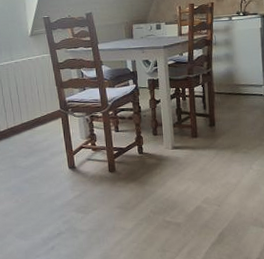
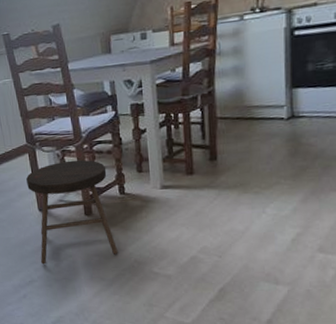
stool: none [59,124,137,218] -> present [26,160,118,265]

